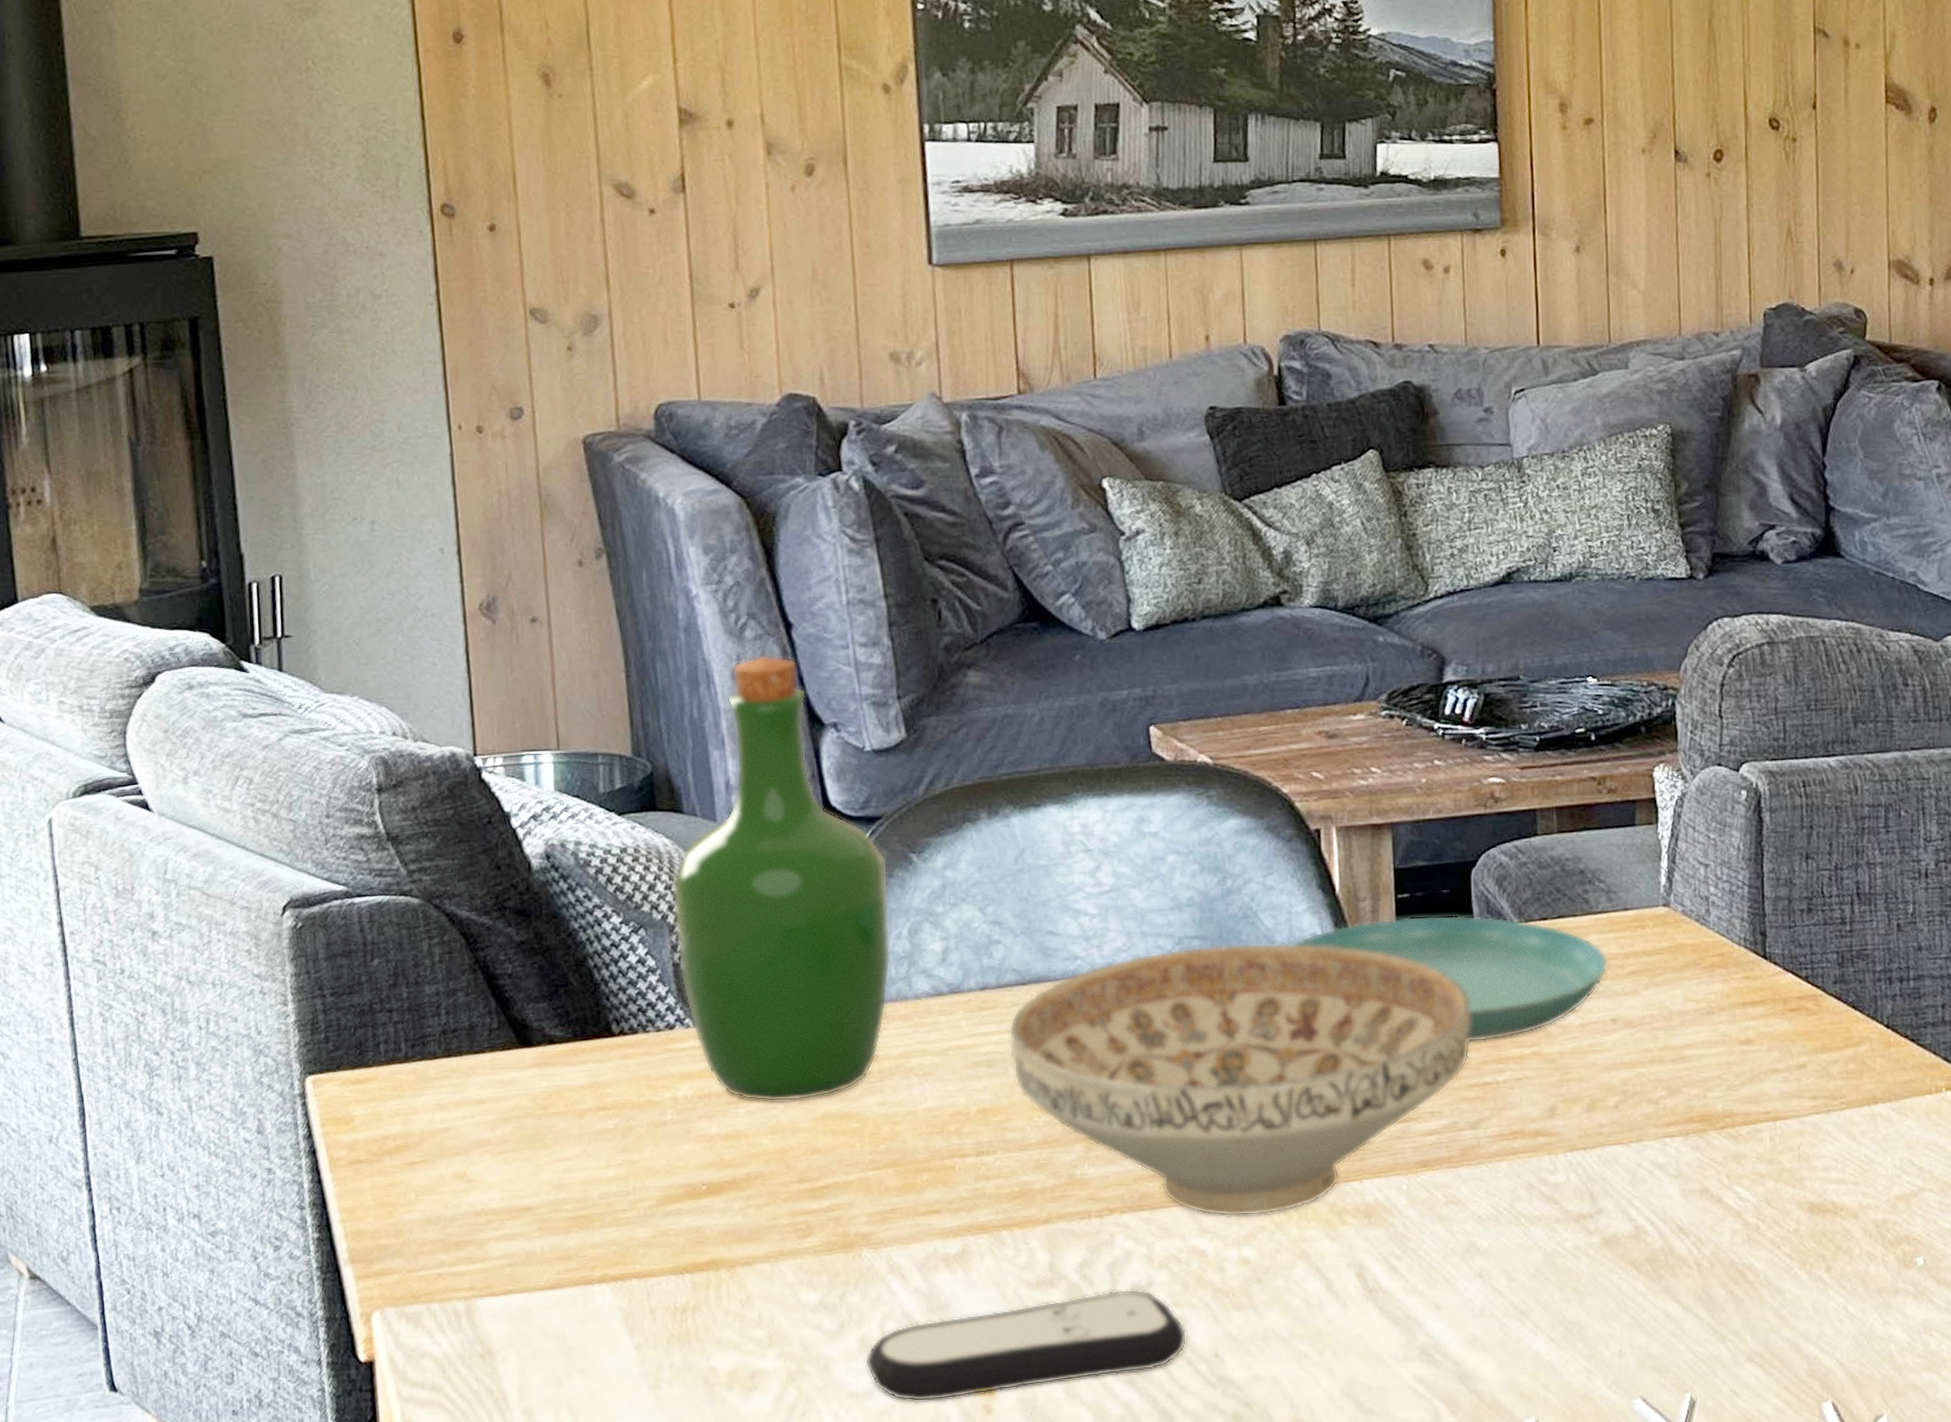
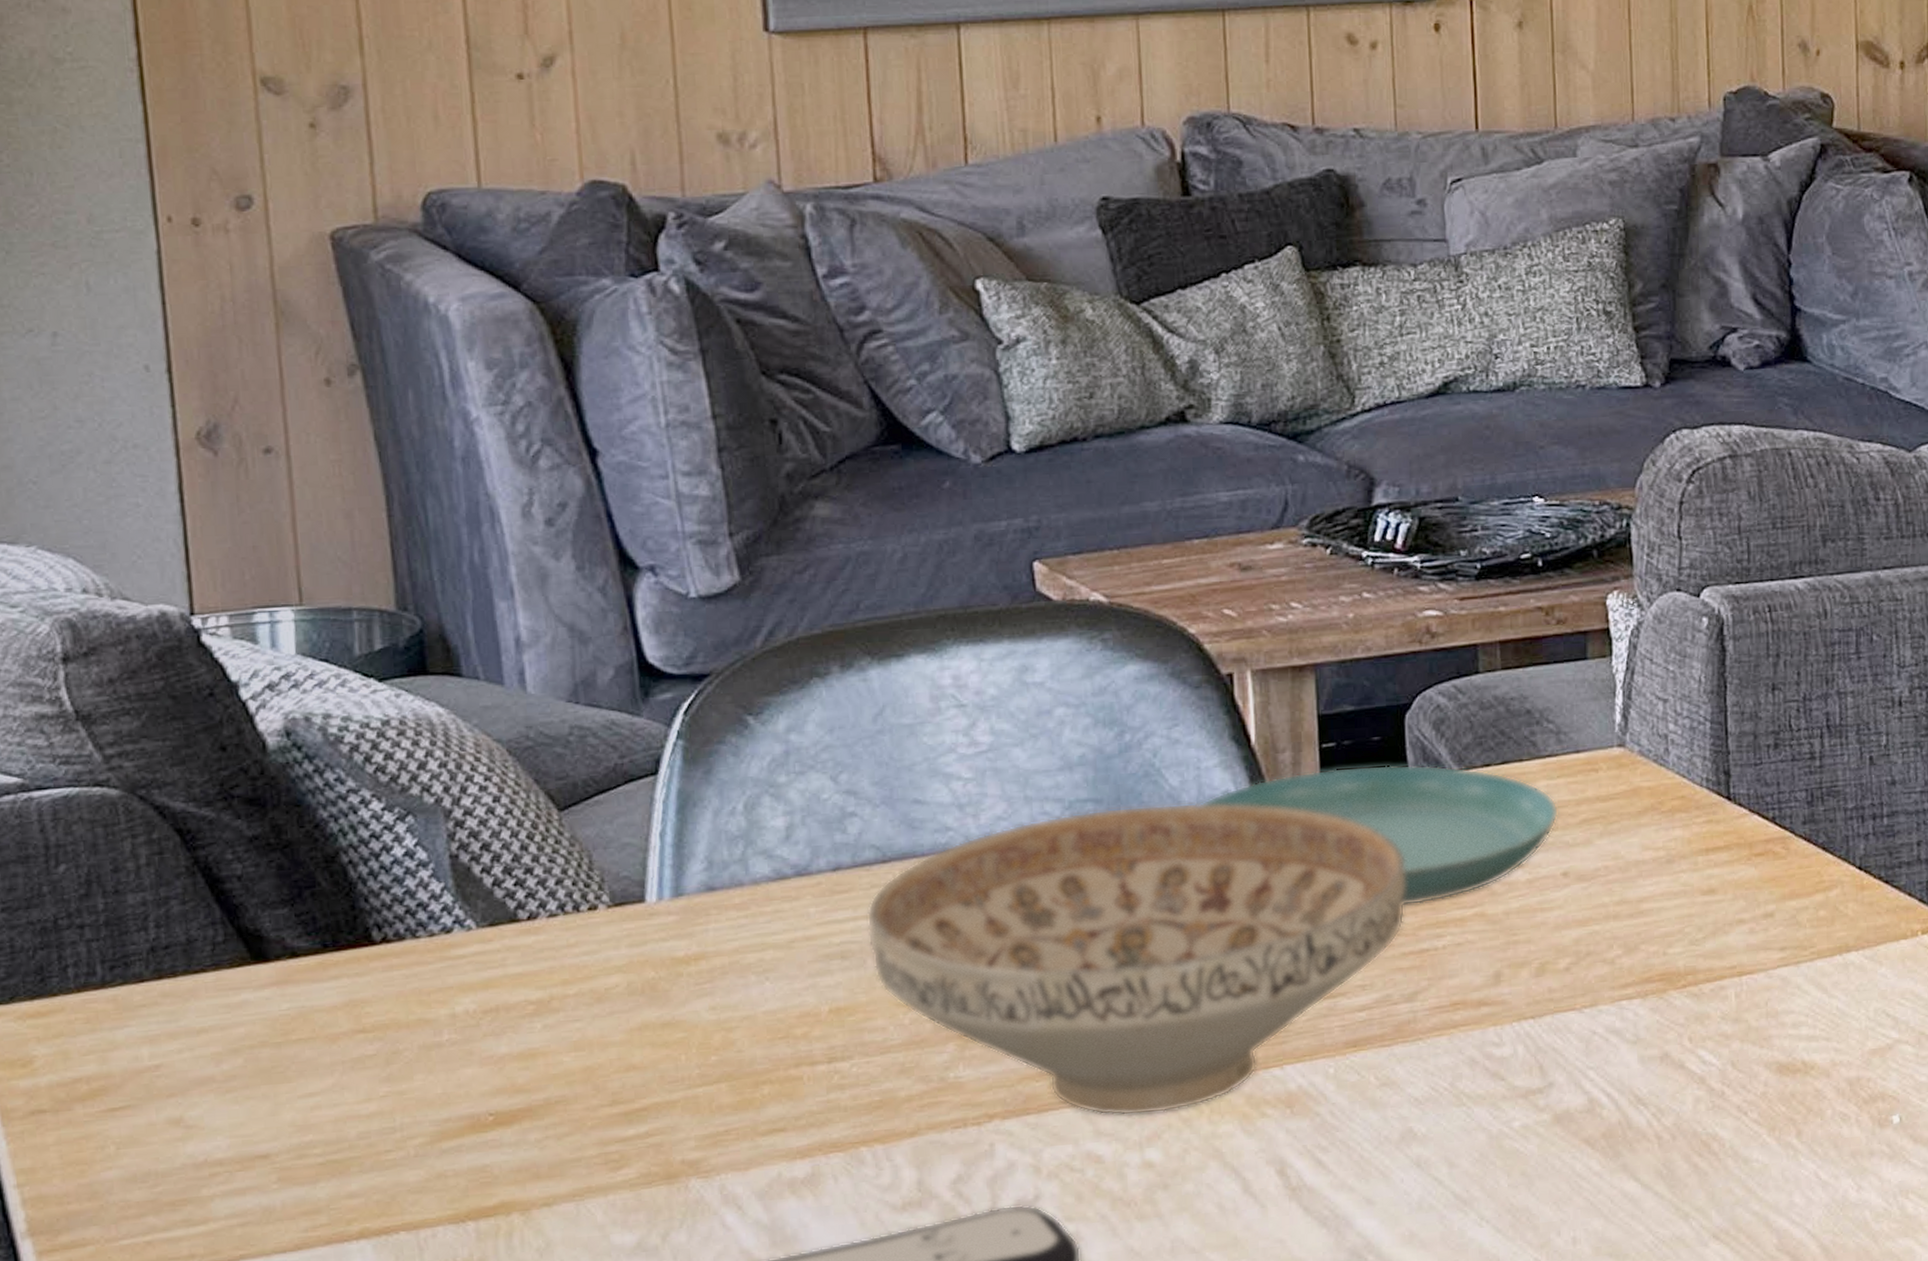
wine bottle: present [671,654,891,1102] -> none [447,487,723,1013]

